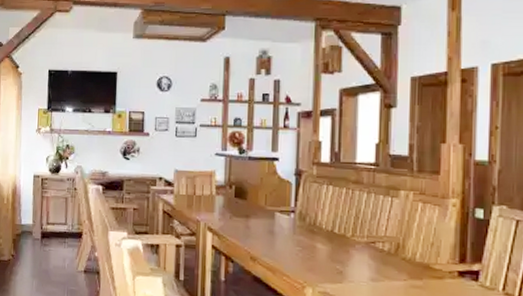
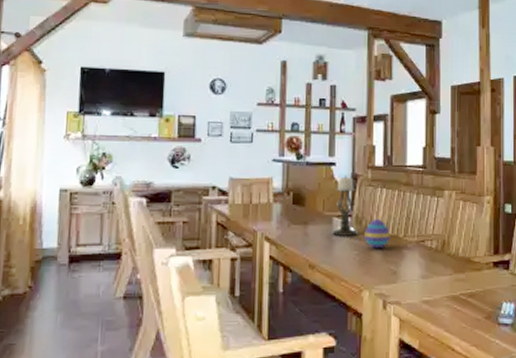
candle holder: none [274,171,301,232] -> present [332,175,358,236]
decorative egg: none [308,216,336,247] -> present [364,218,390,249]

